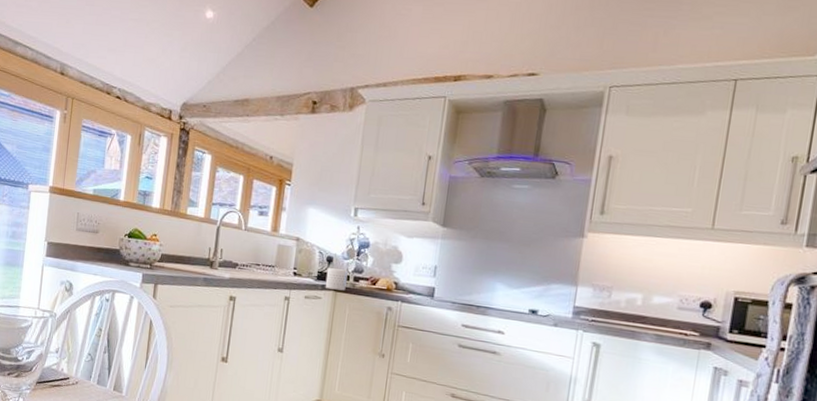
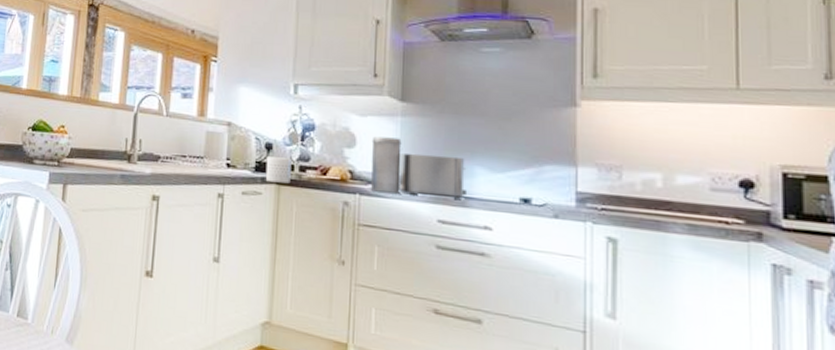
canister: none [410,255,440,302] -> present [370,136,402,194]
toaster: none [433,269,490,309] -> present [399,152,468,199]

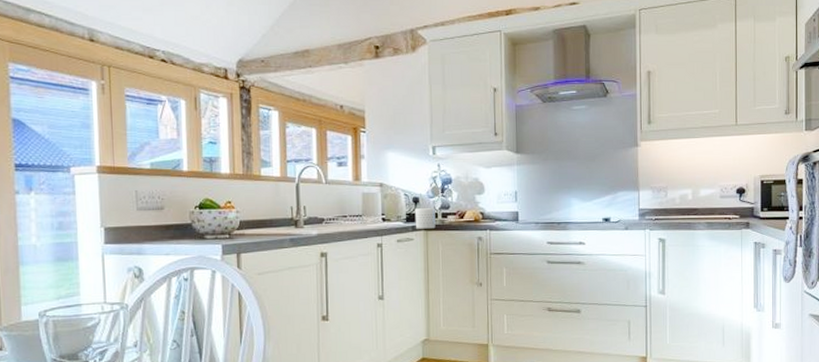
canister: present [370,136,402,194] -> none [496,183,519,227]
toaster: present [399,152,468,199] -> none [518,192,567,226]

